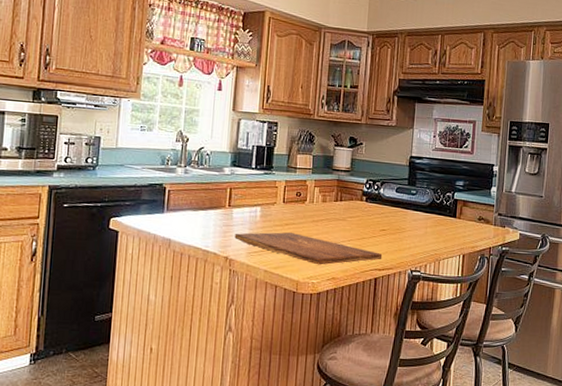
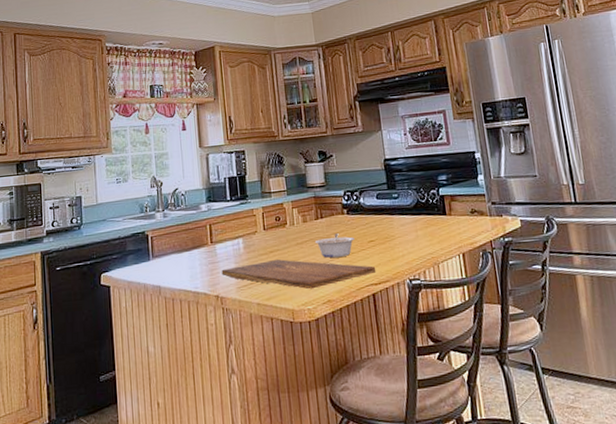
legume: none [330,217,368,240] -> present [314,233,355,258]

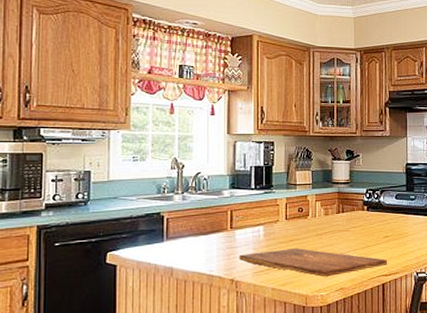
legume: present [314,233,355,258] -> none [334,228,371,250]

